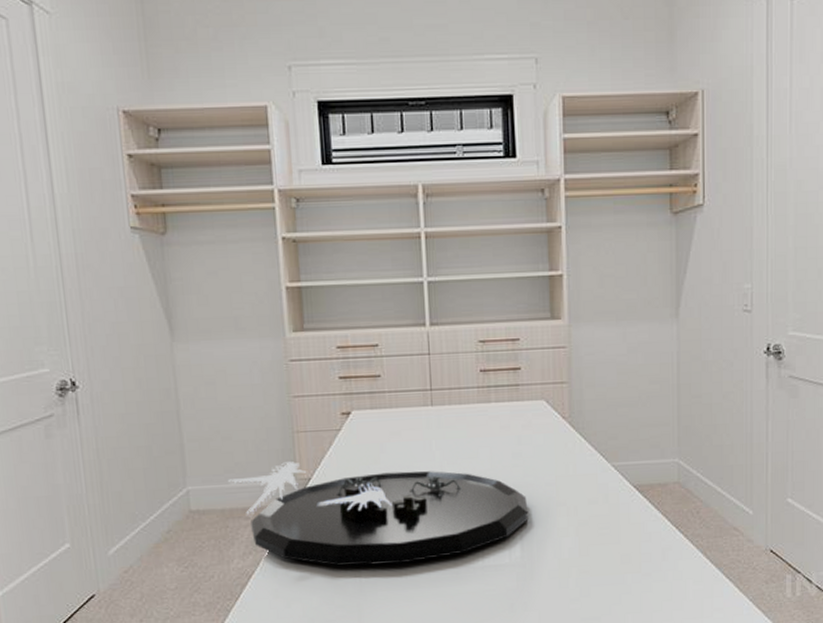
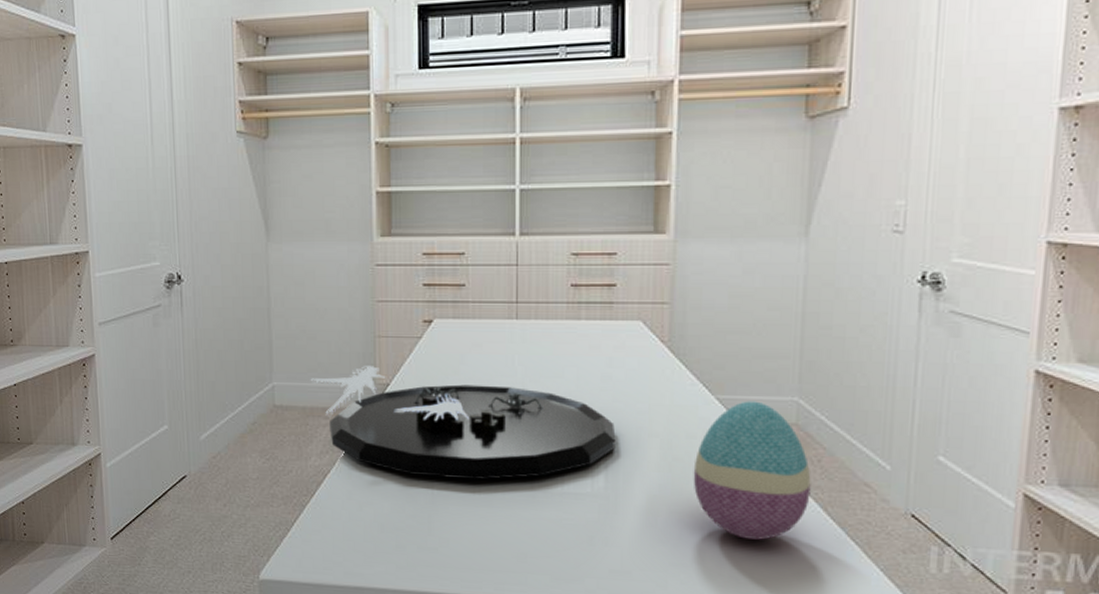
decorative egg: none [596,465,693,588] -> present [693,401,811,540]

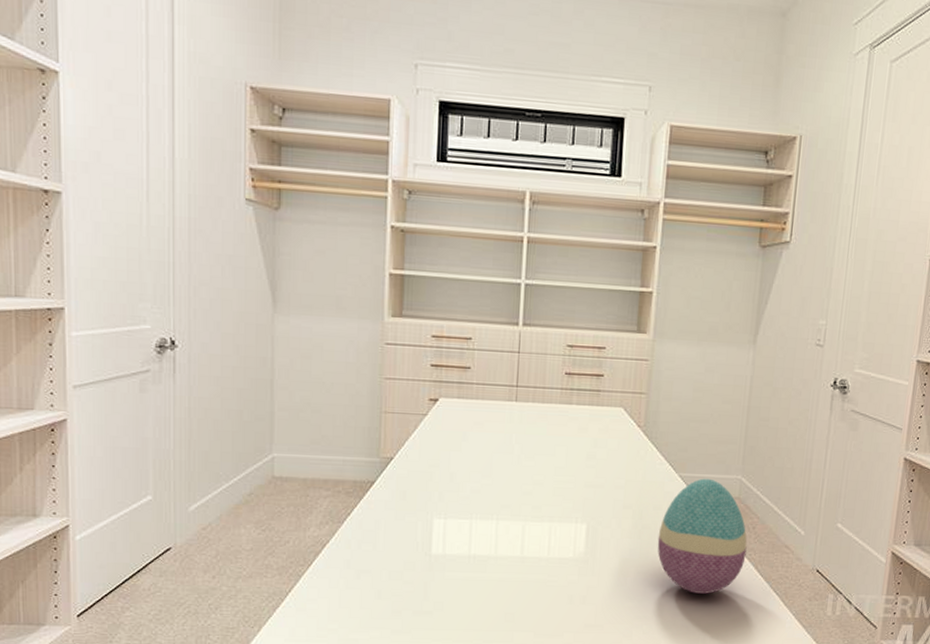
decorative tray: present [310,366,616,481] -> none [313,440,596,548]

